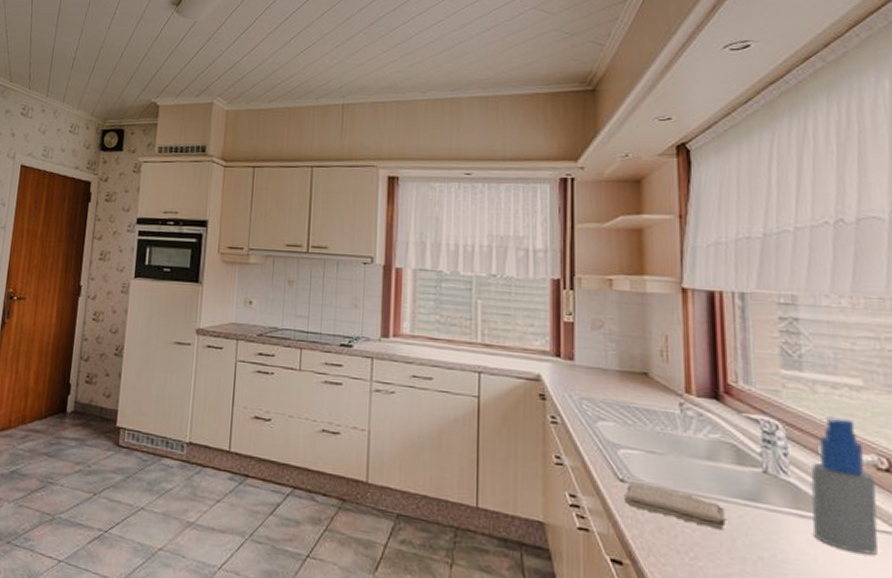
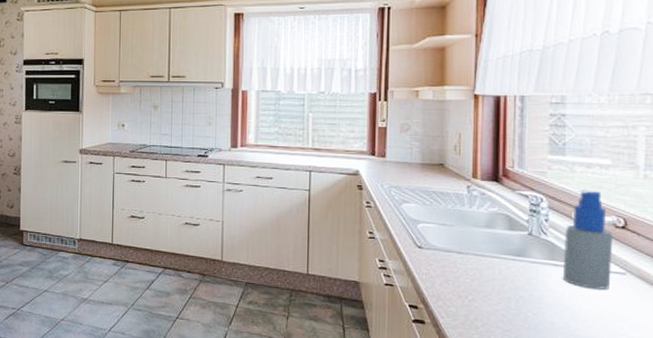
washcloth: present [625,482,728,531] -> none [421,248,499,279]

